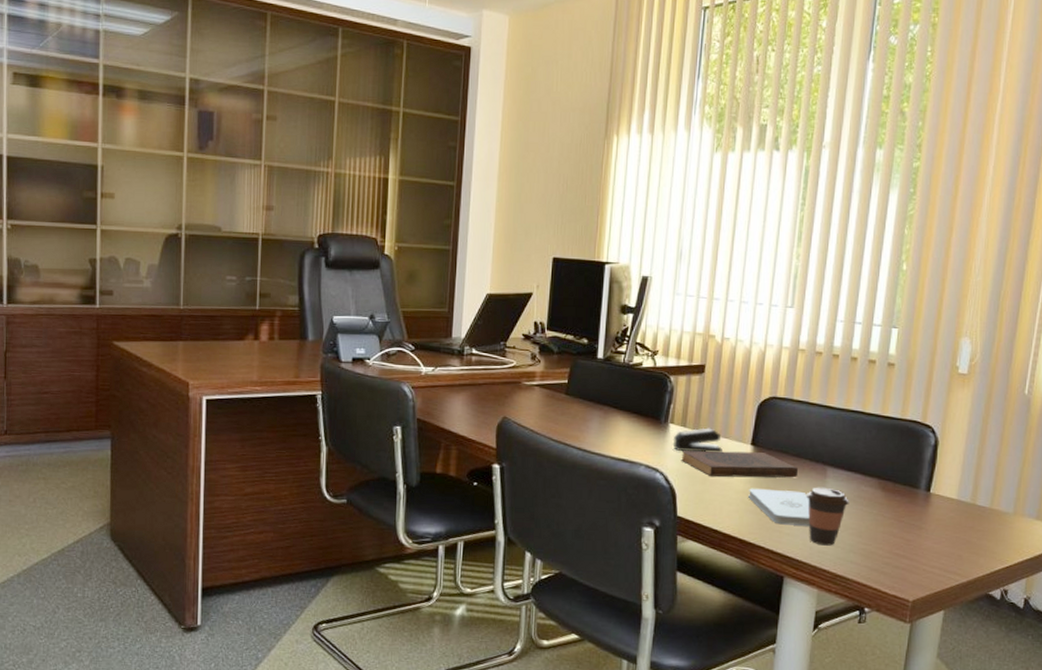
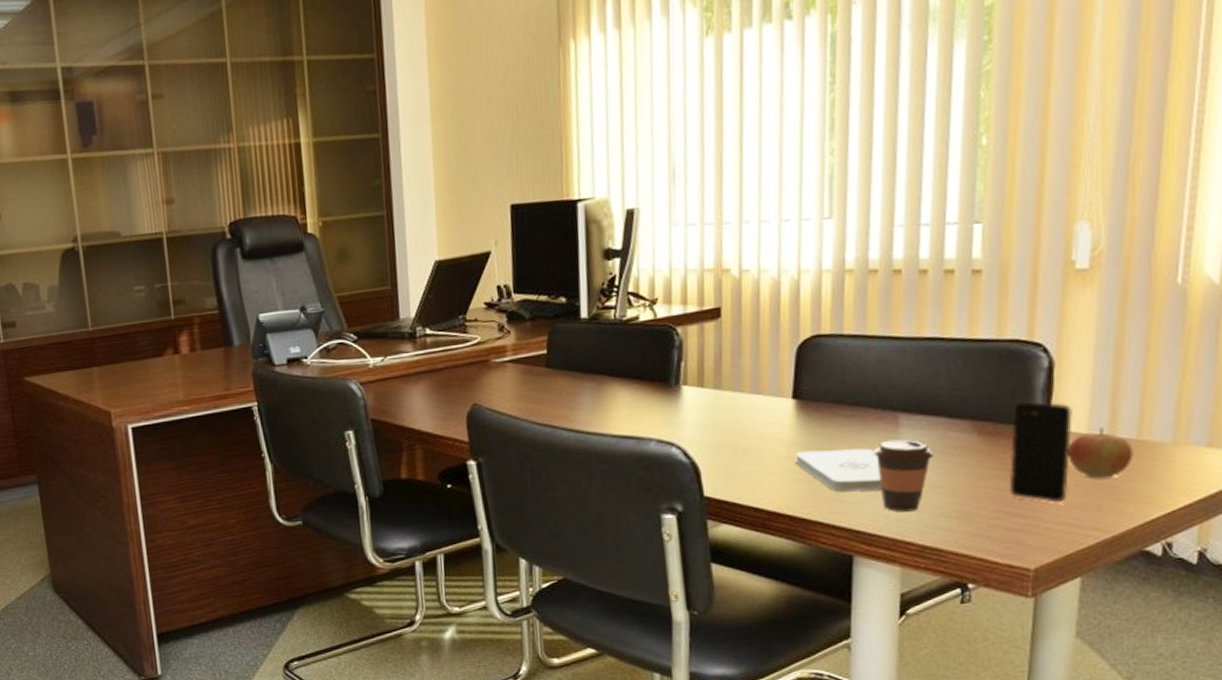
stapler: present [672,427,722,453] -> none [688,384,755,417]
book: present [681,451,799,478] -> none [701,406,860,445]
smartphone: none [900,469,948,550] -> present [1009,401,1073,503]
apple: none [942,495,987,535] -> present [1068,427,1134,479]

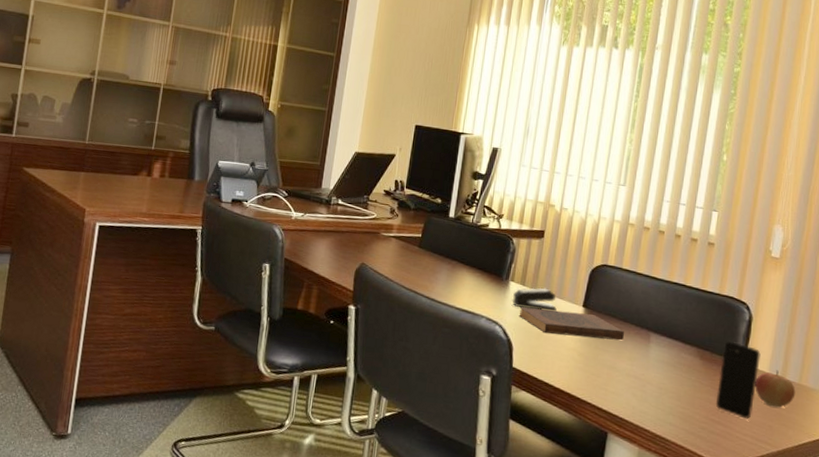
stapler: none [688,384,755,417] -> present [512,287,557,311]
book: none [701,406,860,445] -> present [518,307,625,341]
notepad: present [795,448,883,493] -> none [578,346,634,387]
coffee cup: present [872,439,934,512] -> none [630,350,670,407]

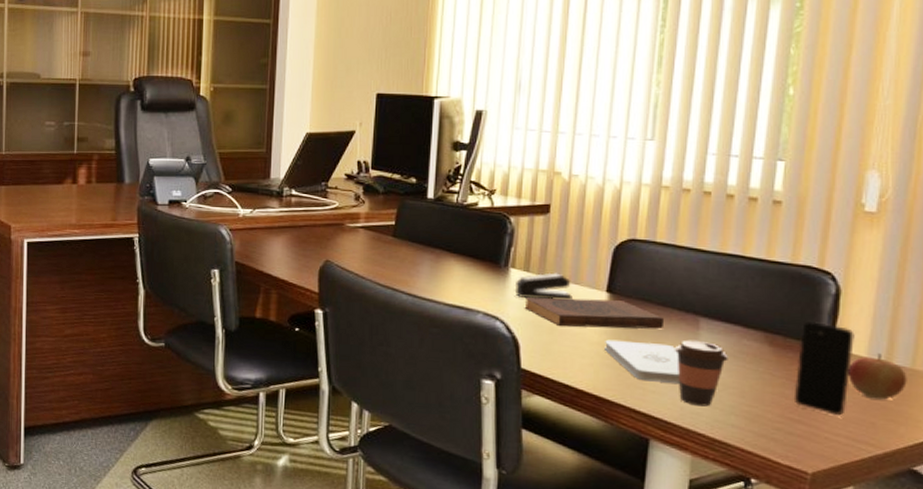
notepad: none [578,346,634,387] -> present [605,339,681,383]
coffee cup: none [630,350,670,407] -> present [674,340,728,407]

